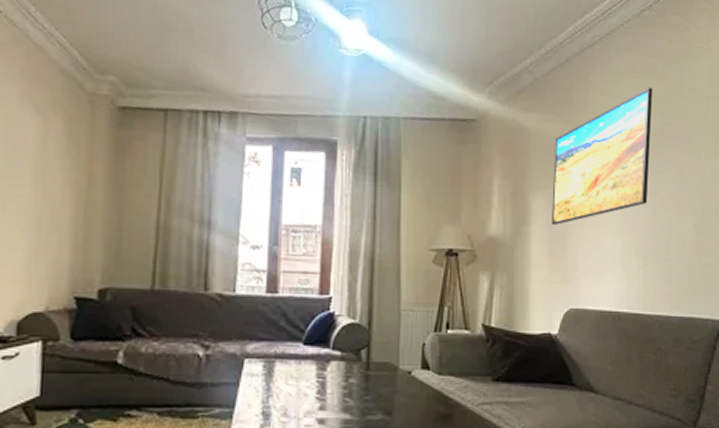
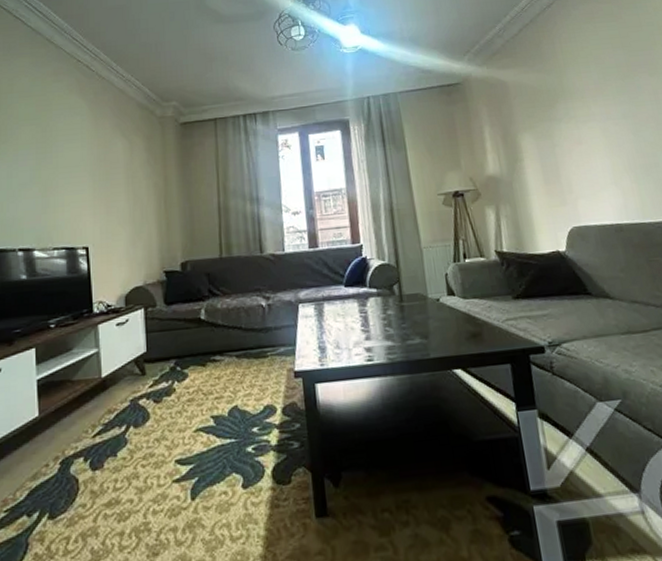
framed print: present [551,87,653,226] -> none [532,28,628,158]

